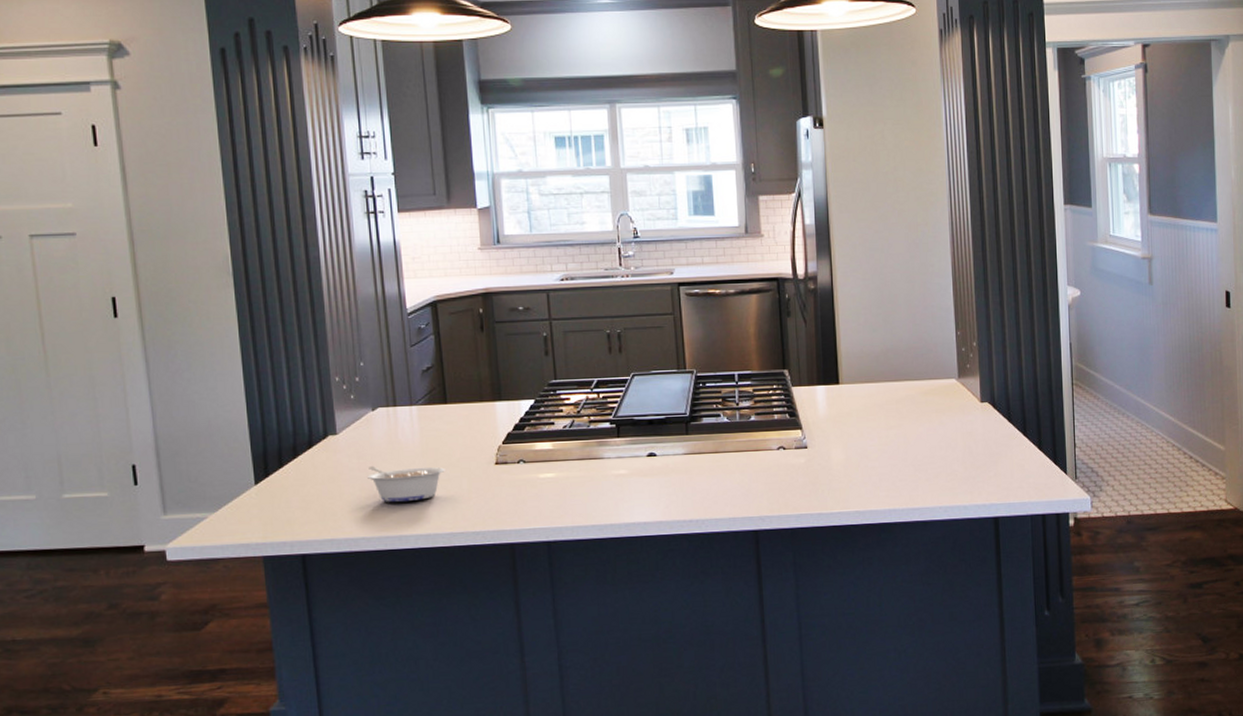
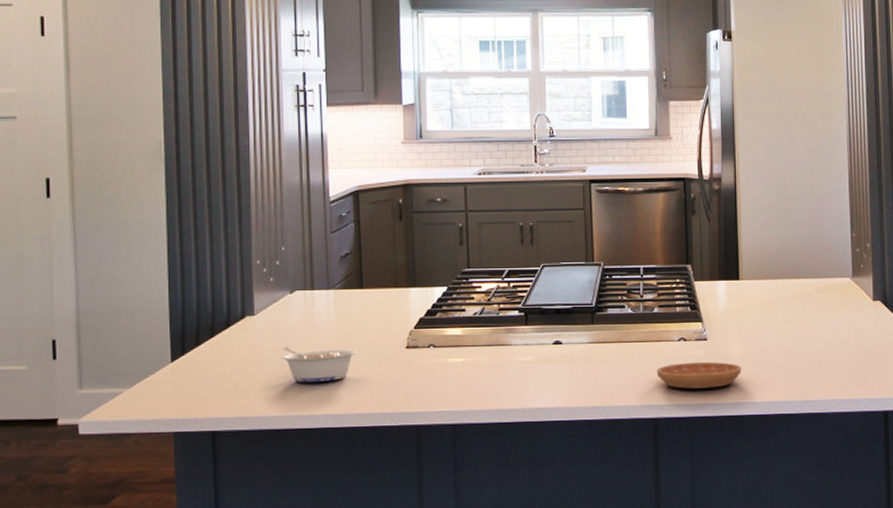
saucer: none [755,470,844,499] -> present [656,361,741,389]

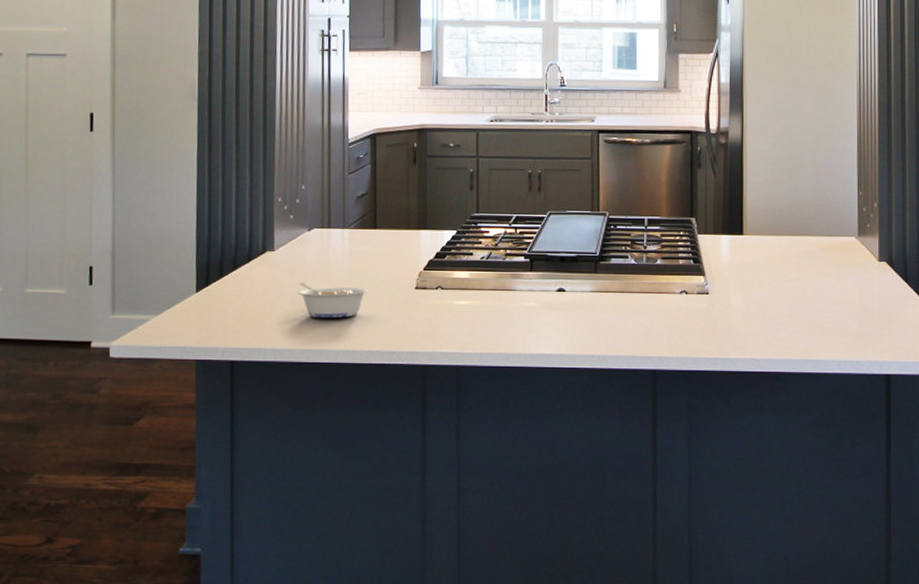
saucer: present [656,361,741,389] -> none [657,315,742,343]

